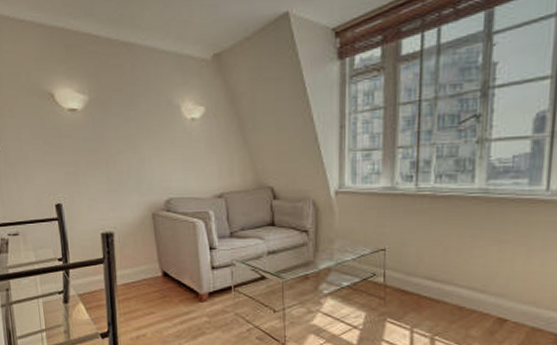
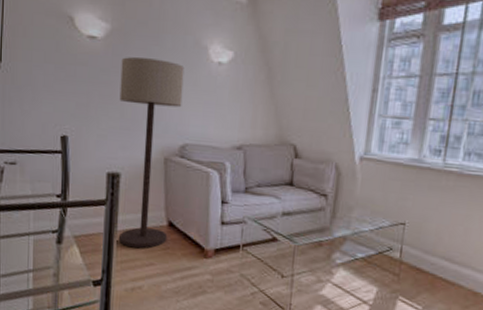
floor lamp: none [102,122,164,300] -> present [118,57,185,248]

